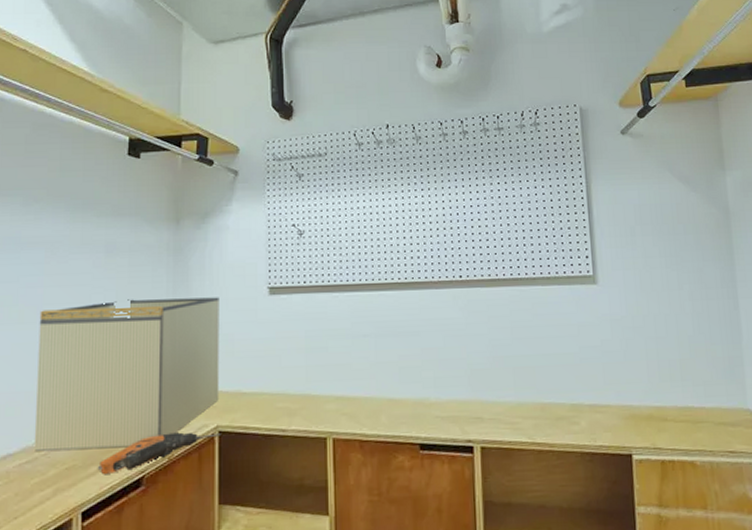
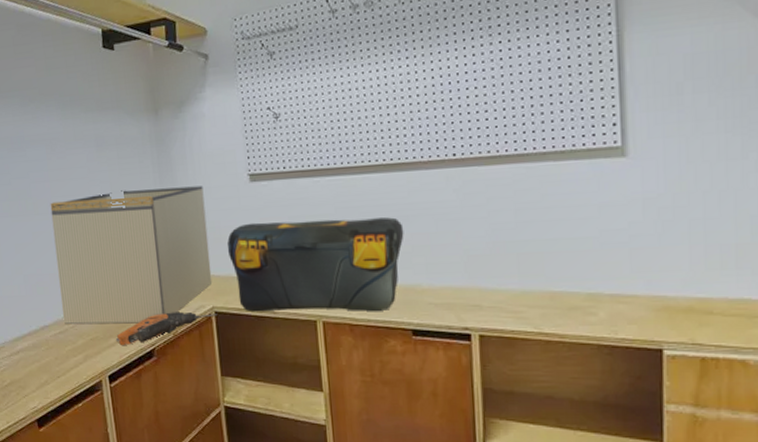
toolbox: none [239,333,415,430] -> present [227,217,404,311]

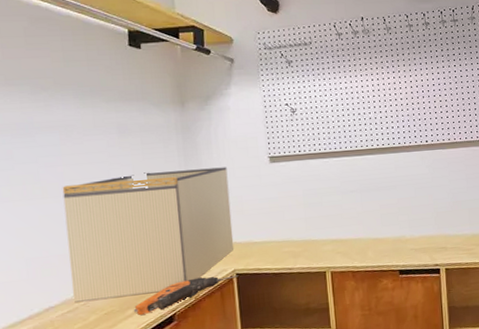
toolbox: present [227,217,404,311] -> none [249,187,393,270]

